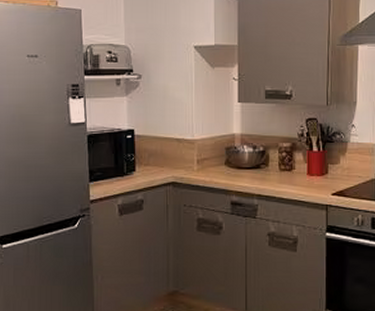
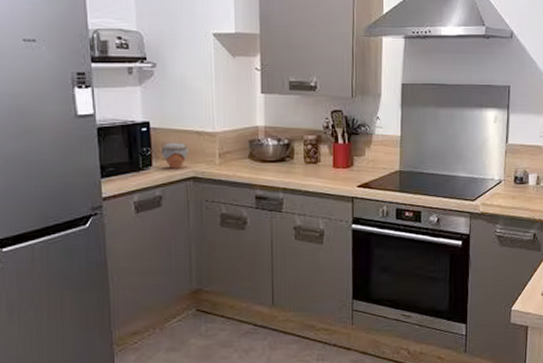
jar: none [144,149,169,174] -> present [161,142,189,169]

